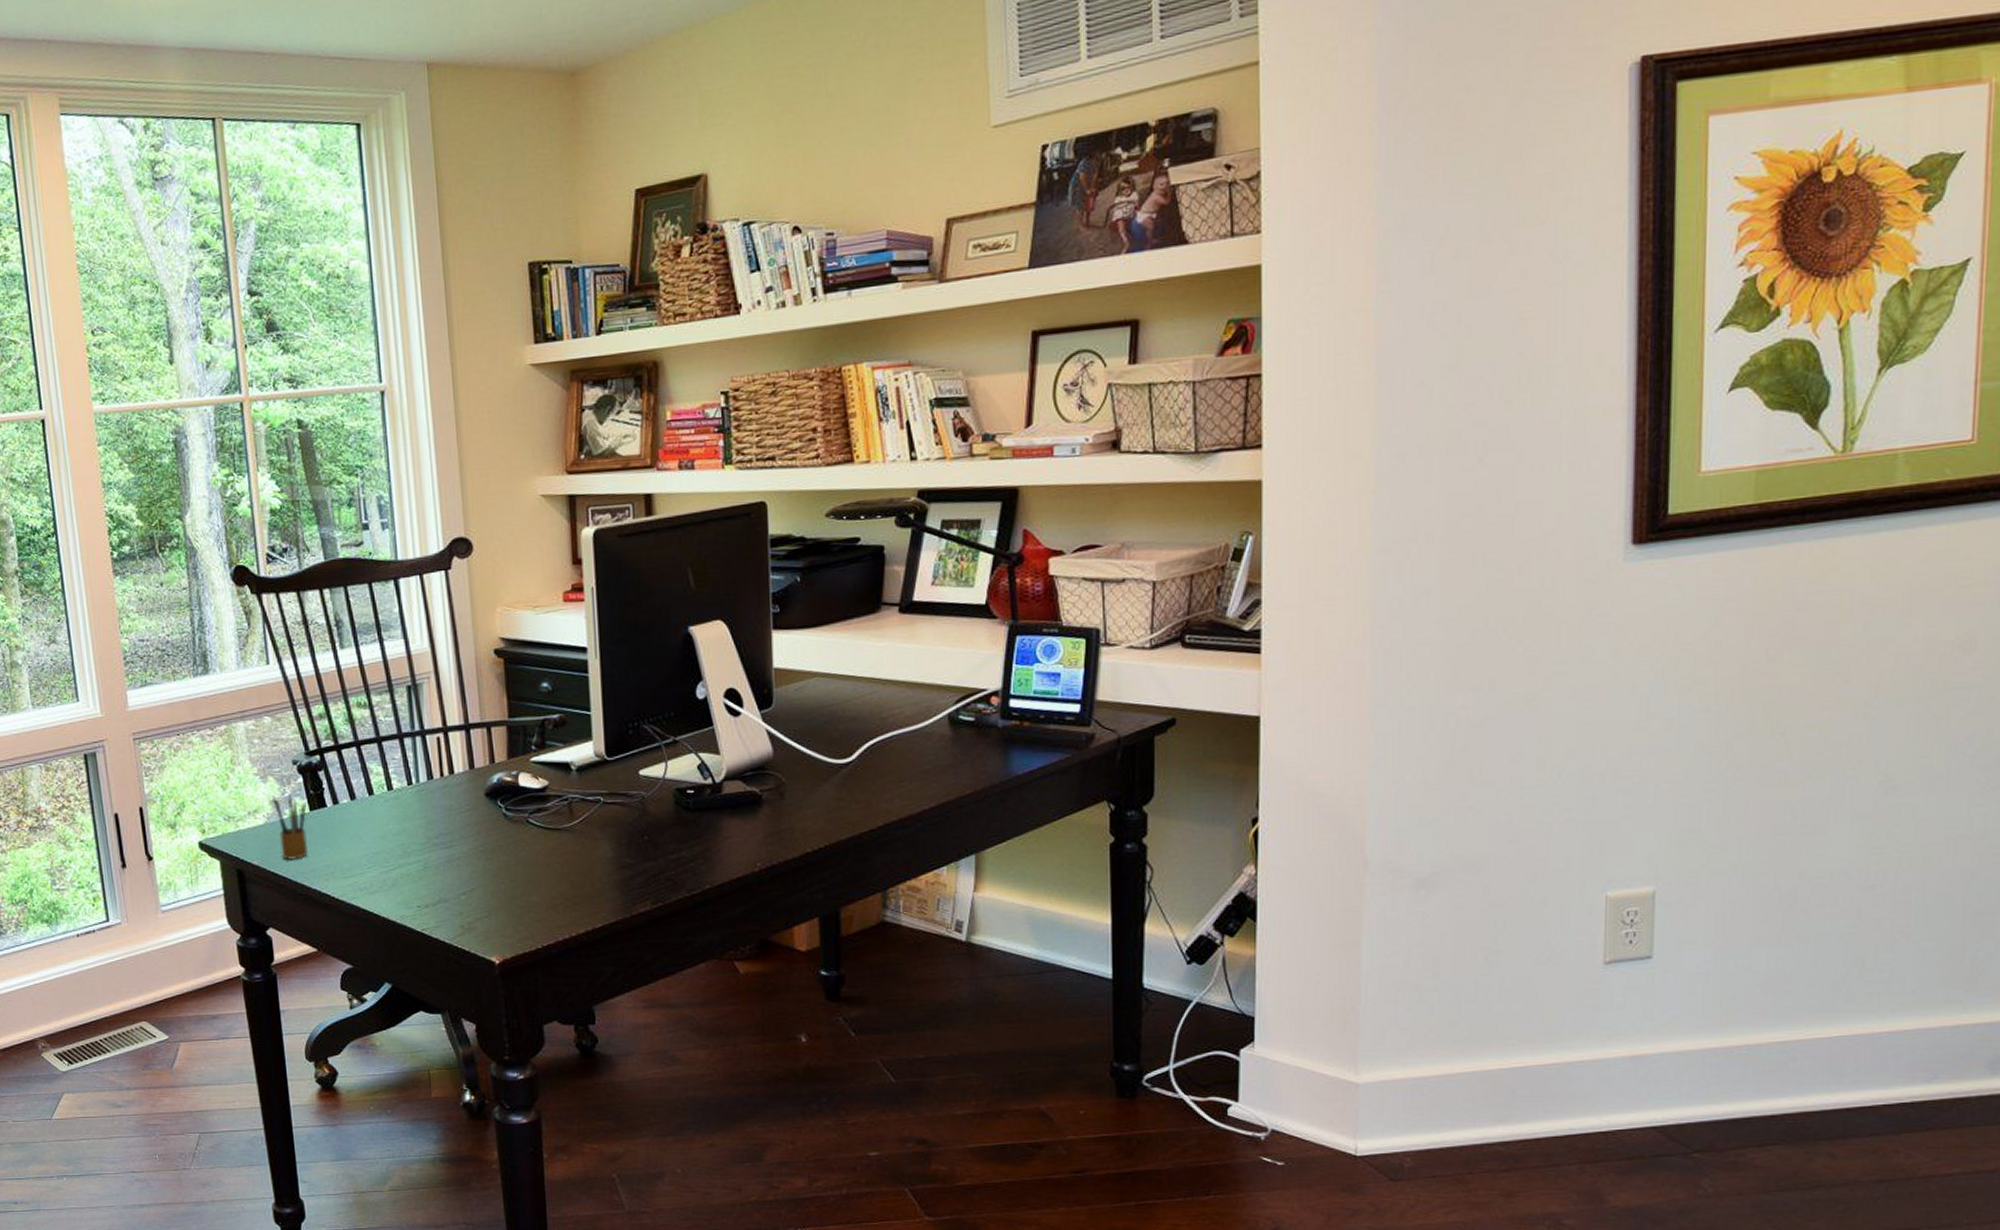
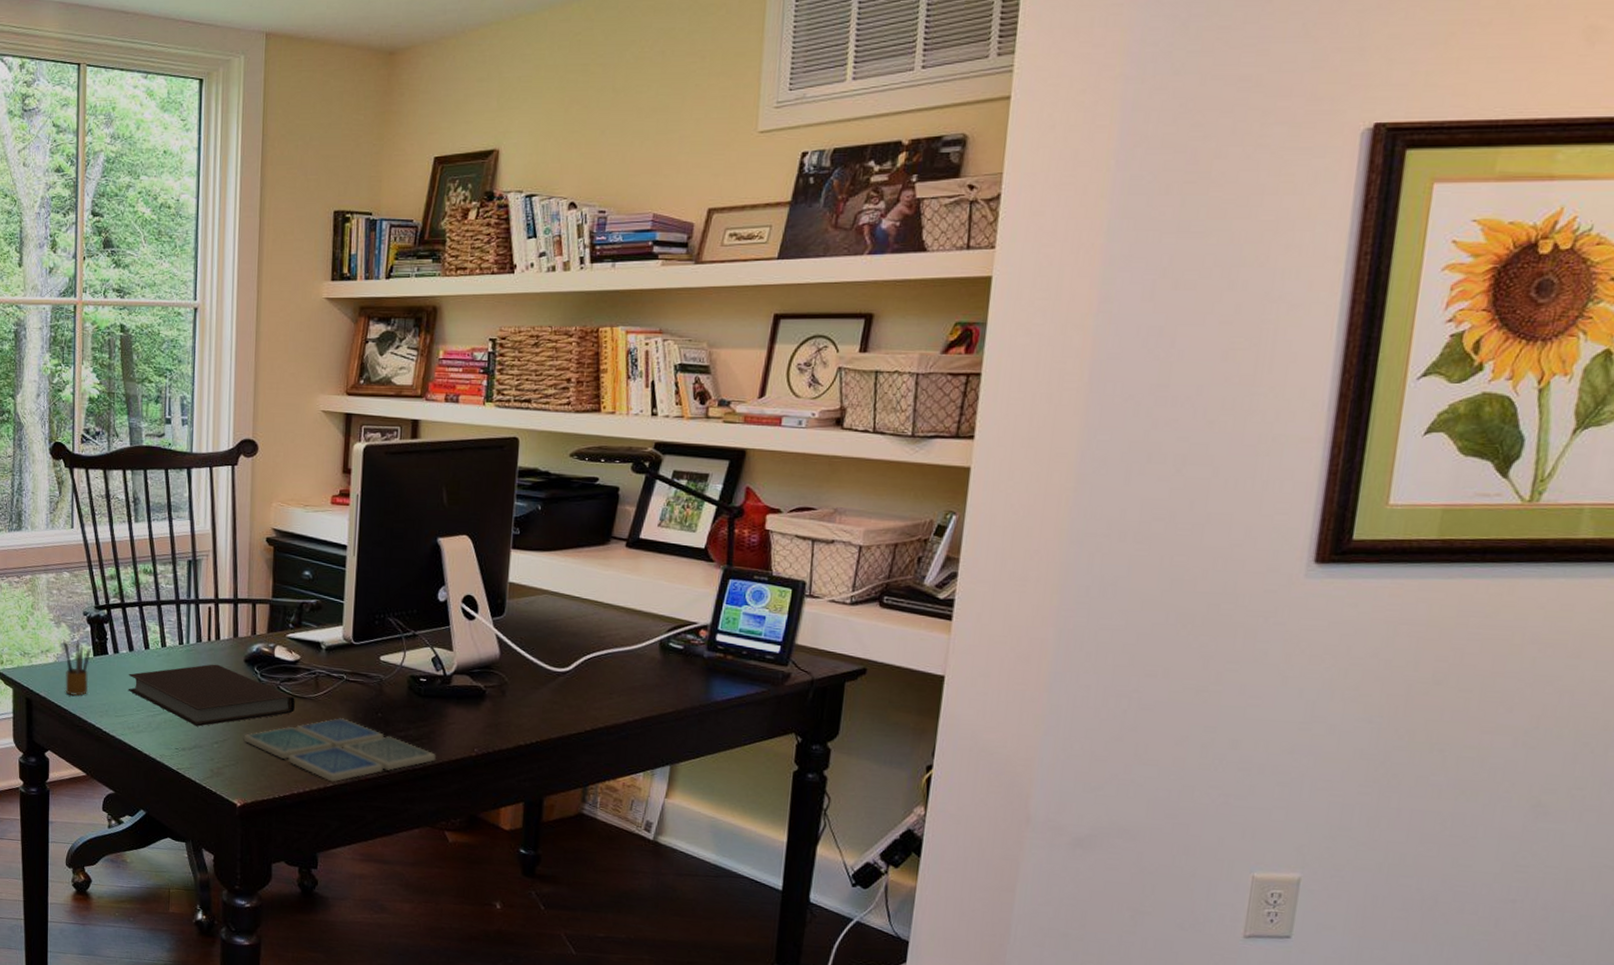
notebook: none [353,802,549,878] -> present [128,664,295,727]
drink coaster: none [495,847,716,922] -> present [244,718,437,782]

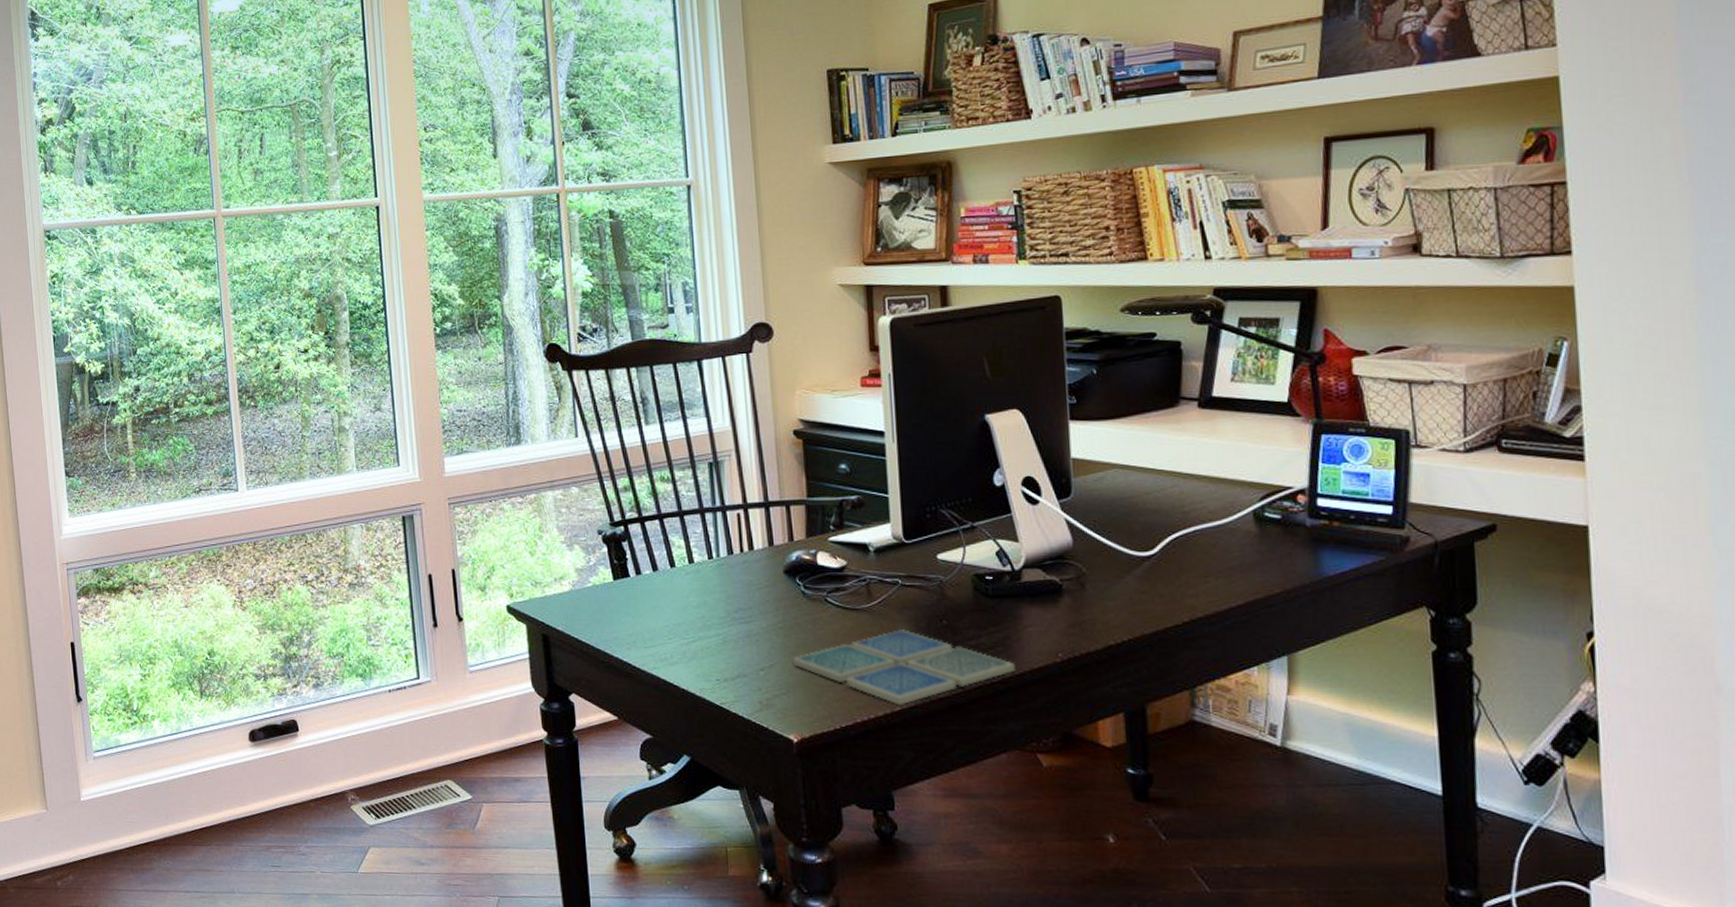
pencil box: present [62,639,91,696] -> none [577,563,612,627]
notebook: present [128,664,295,727] -> none [654,578,847,652]

